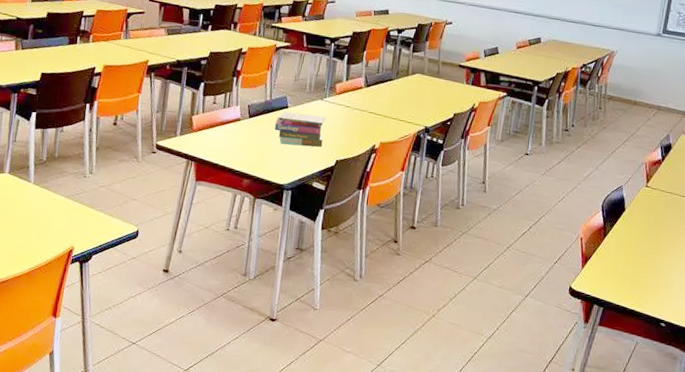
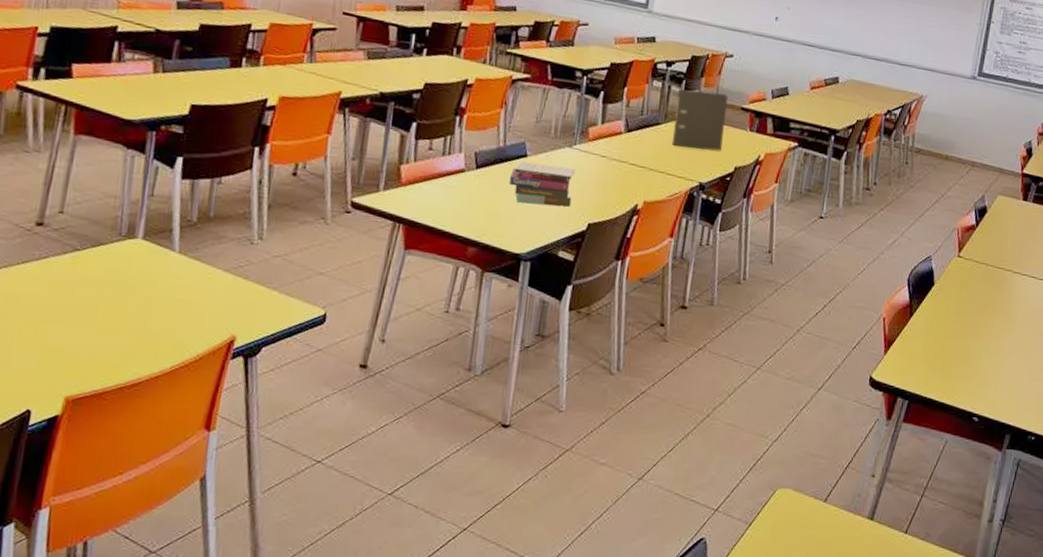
binder: none [403,51,449,101] -> present [672,89,729,151]

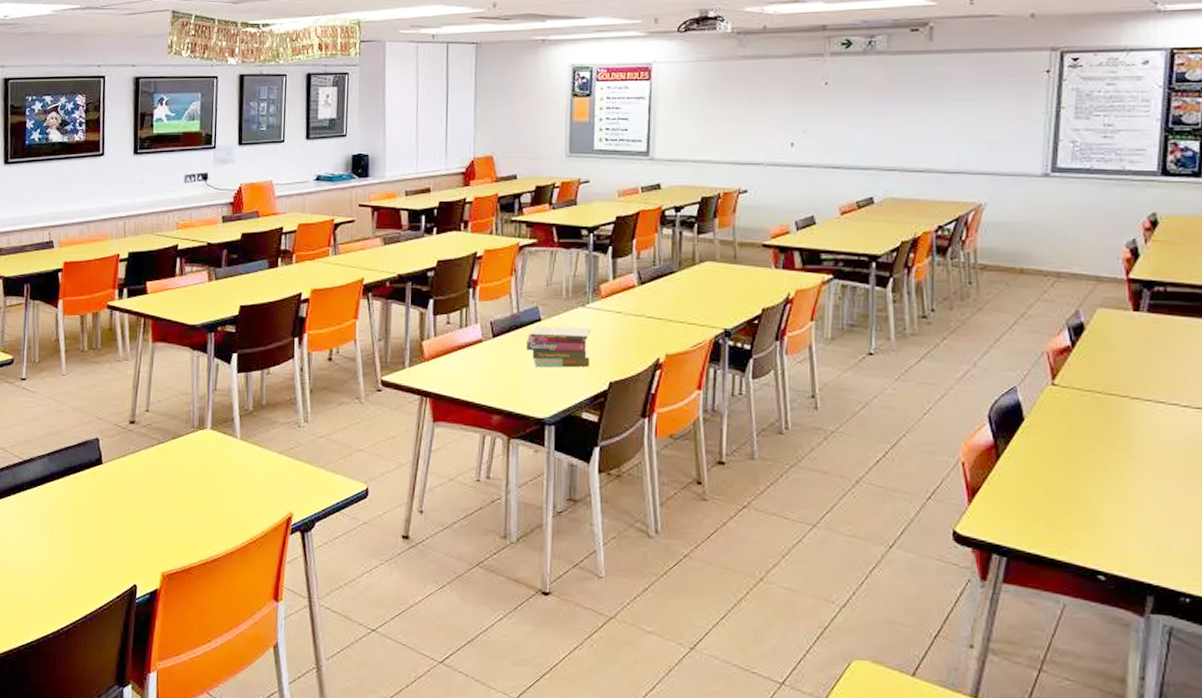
binder: present [672,89,729,151] -> none [690,232,747,294]

